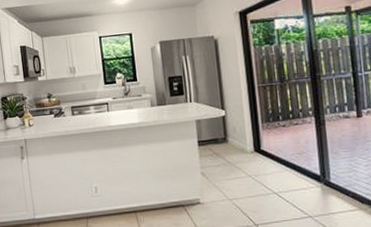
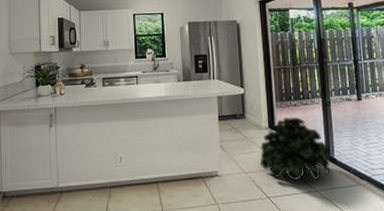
potted plant: none [245,138,334,208] -> present [259,116,338,182]

